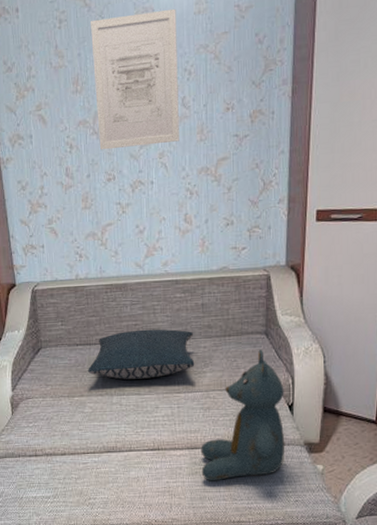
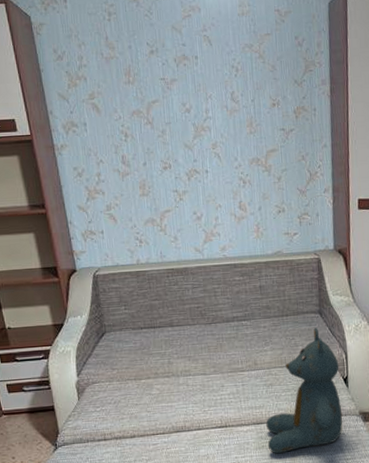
pillow: present [88,329,195,380] -> none [153,310,256,361]
wall art: present [91,8,179,150] -> none [140,9,231,140]

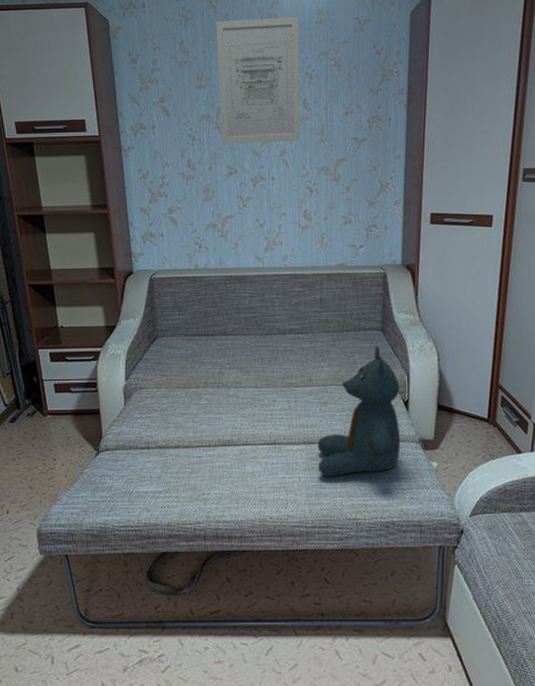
wall art: none [140,9,231,140] -> present [216,16,300,145]

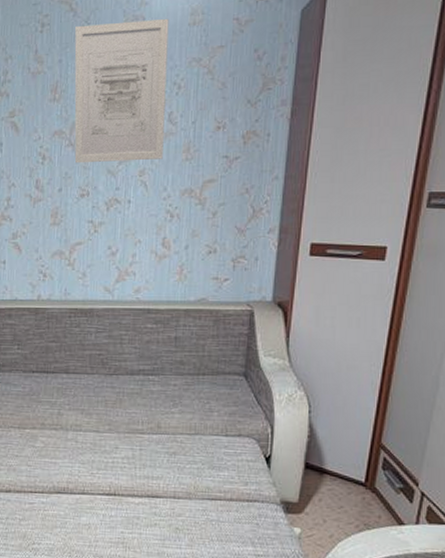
teddy bear: present [317,345,401,477] -> none [161,391,262,536]

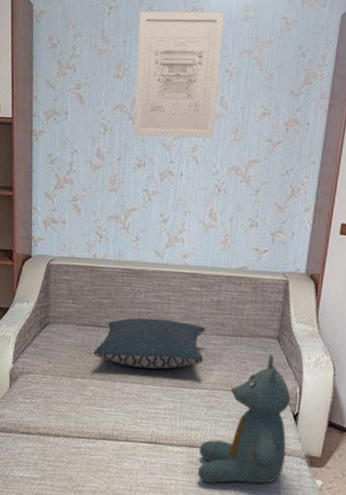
pillow: none [43,360,163,415] -> present [93,318,205,369]
teddy bear: none [161,391,262,536] -> present [197,353,291,484]

